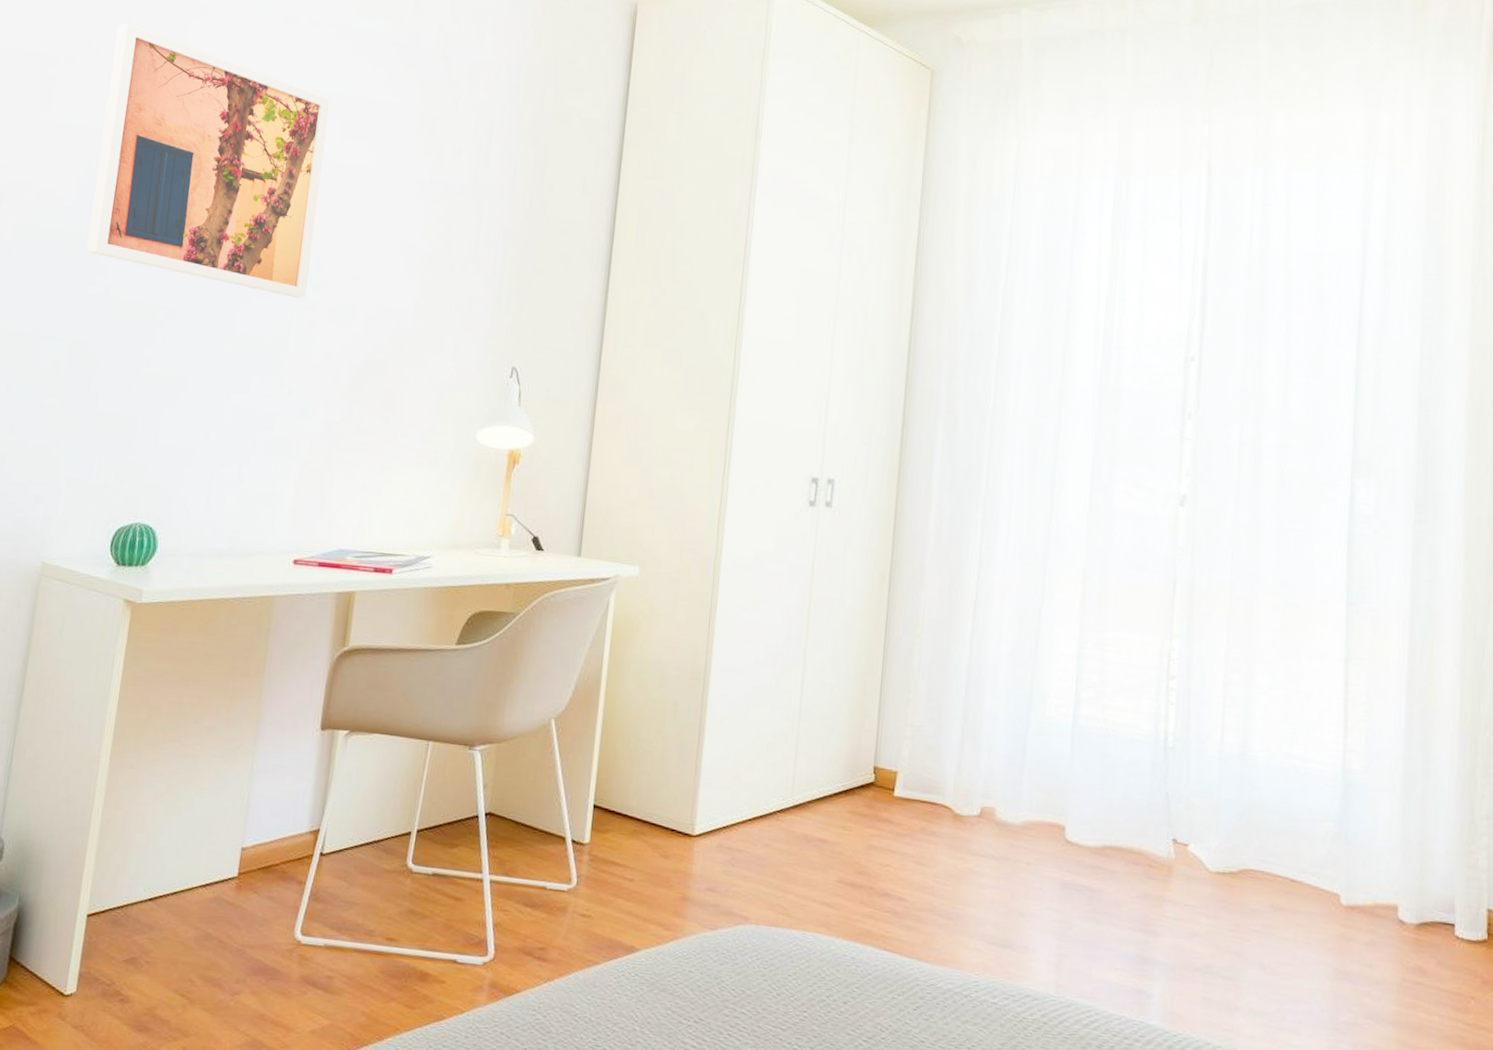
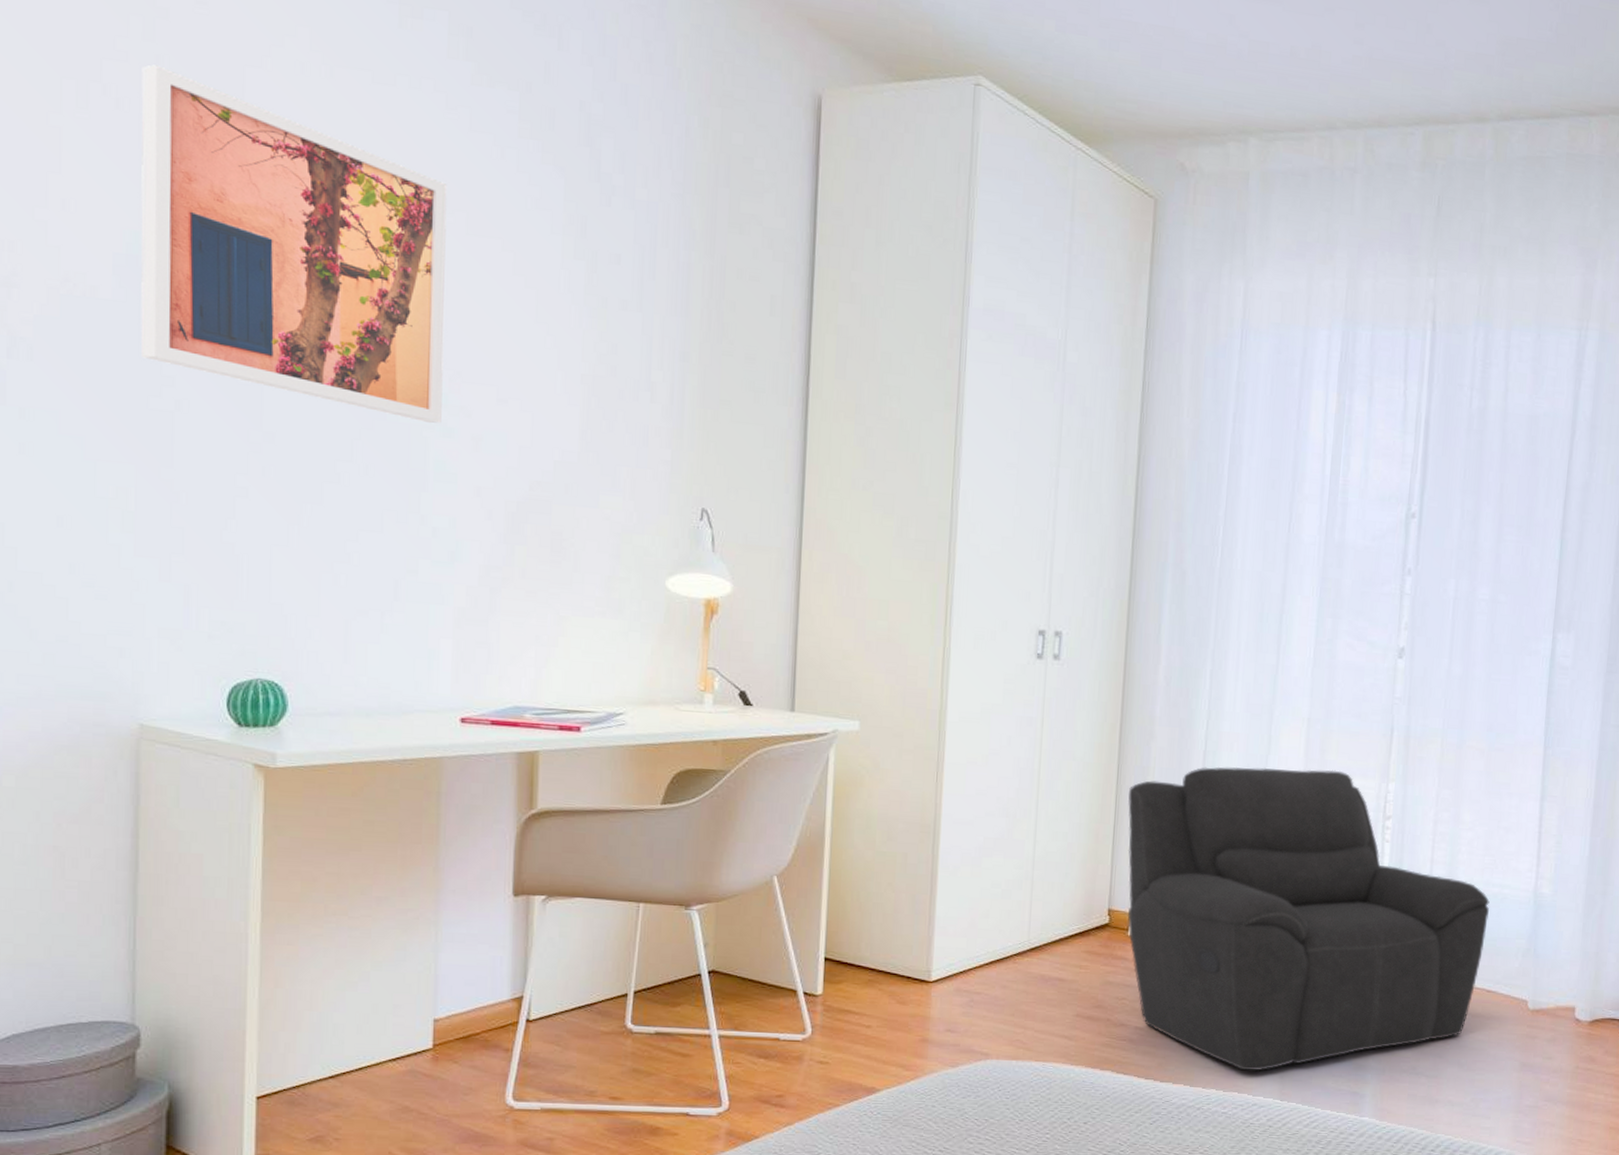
armchair: none [893,618,1290,958] -> present [1127,766,1490,1072]

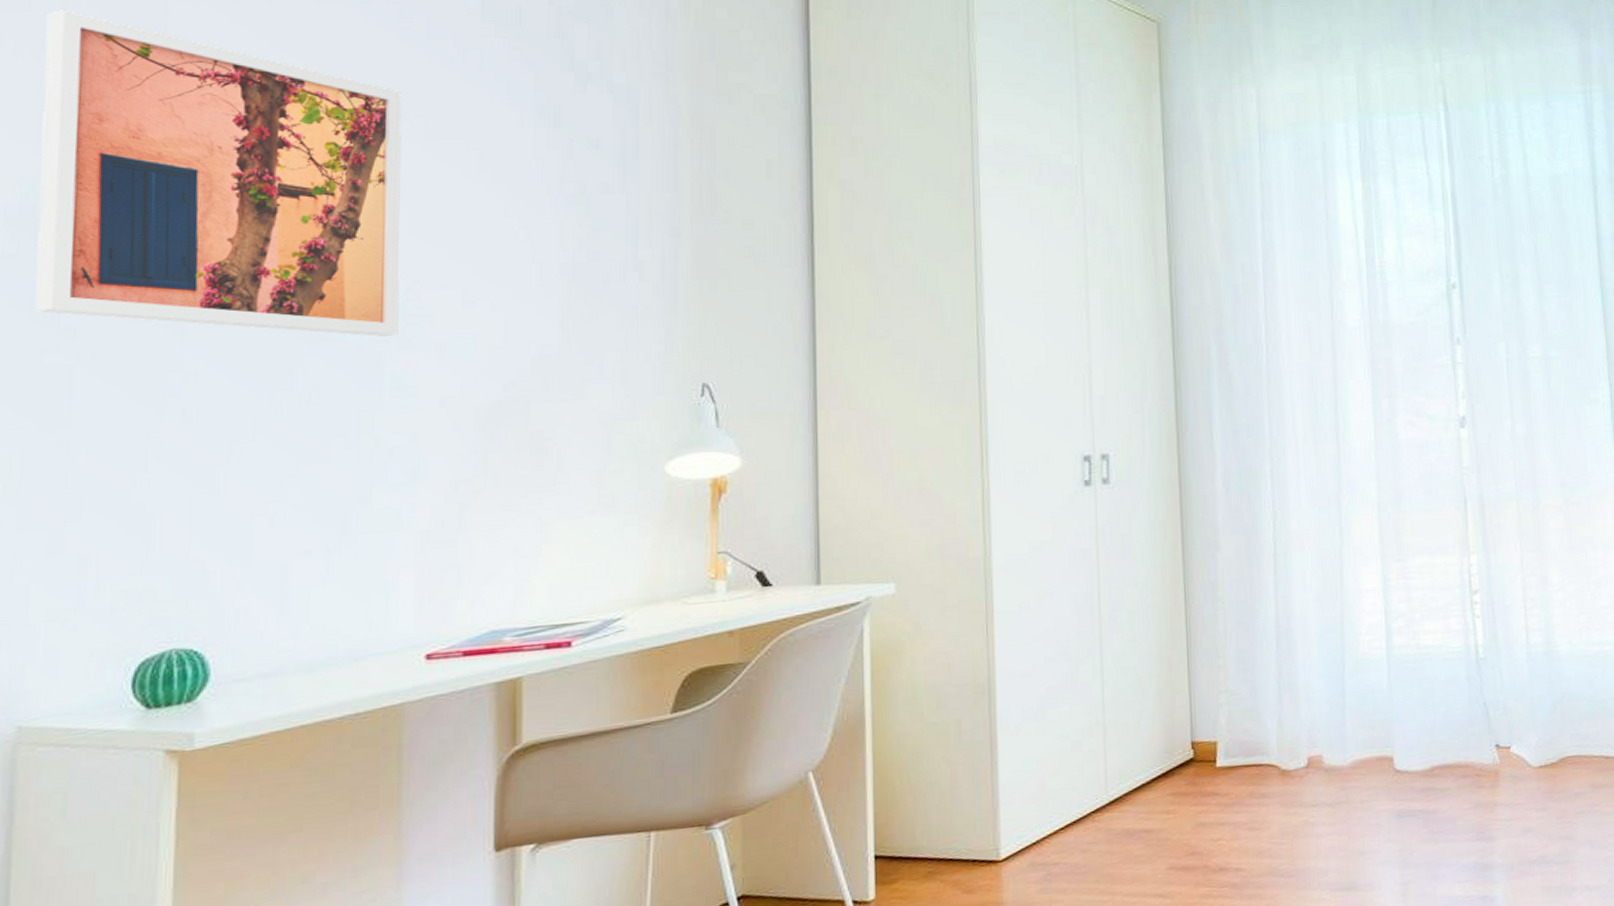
armchair: present [1127,766,1490,1072] -> none [1199,551,1594,896]

